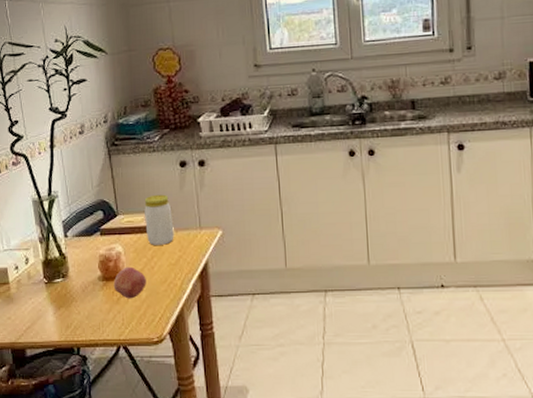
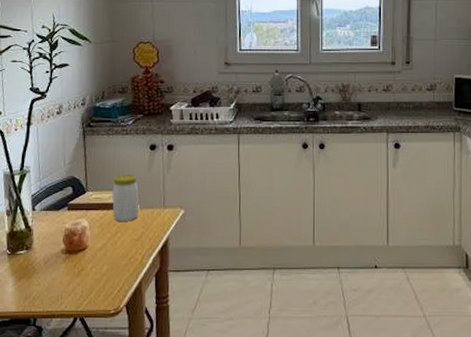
fruit: present [113,266,146,299] -> none [76,241,109,272]

